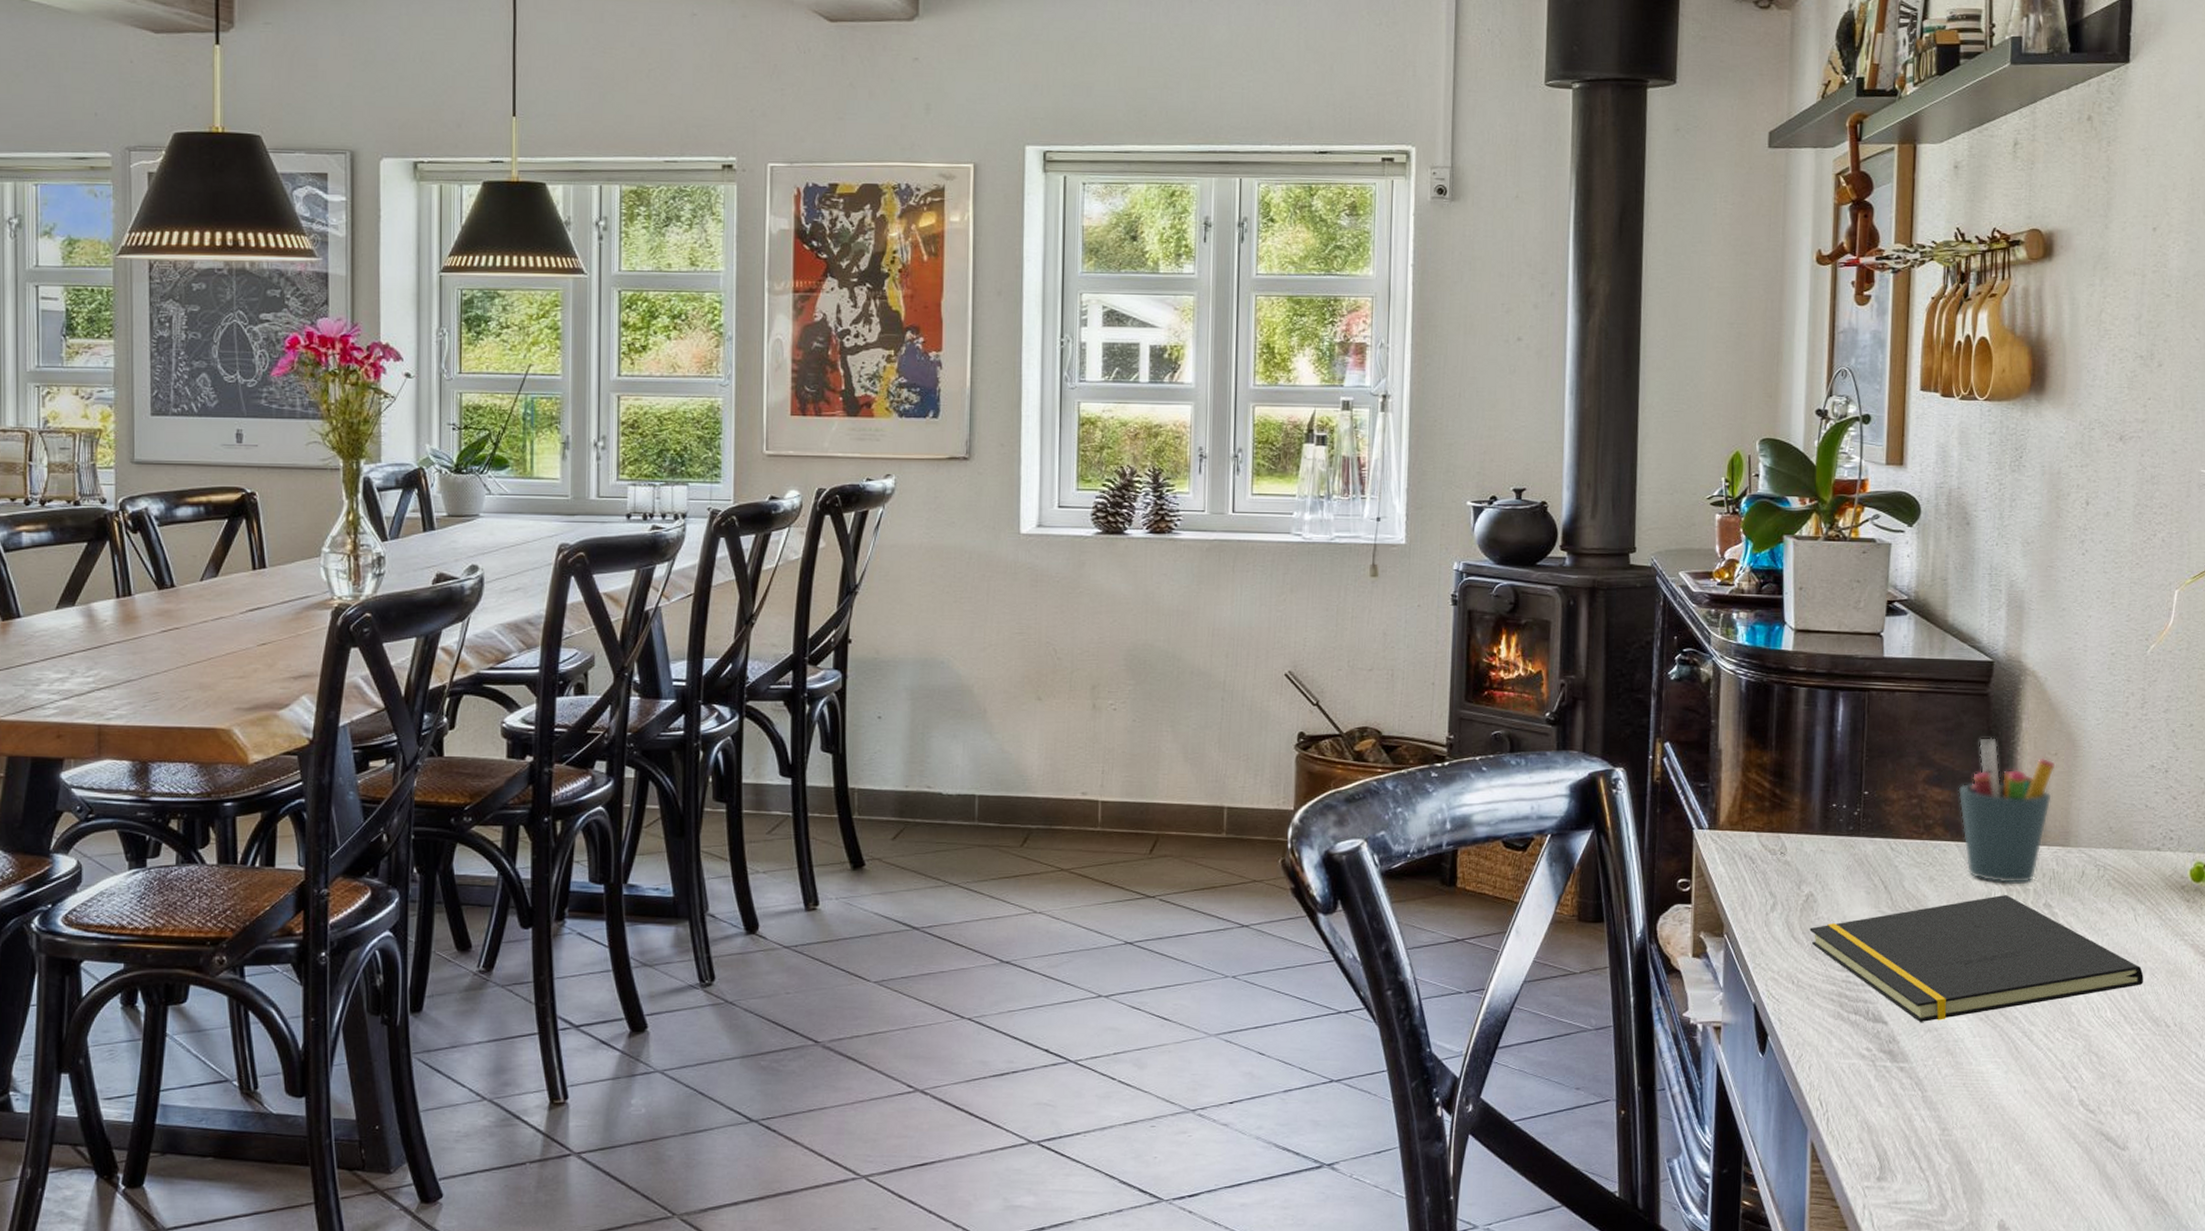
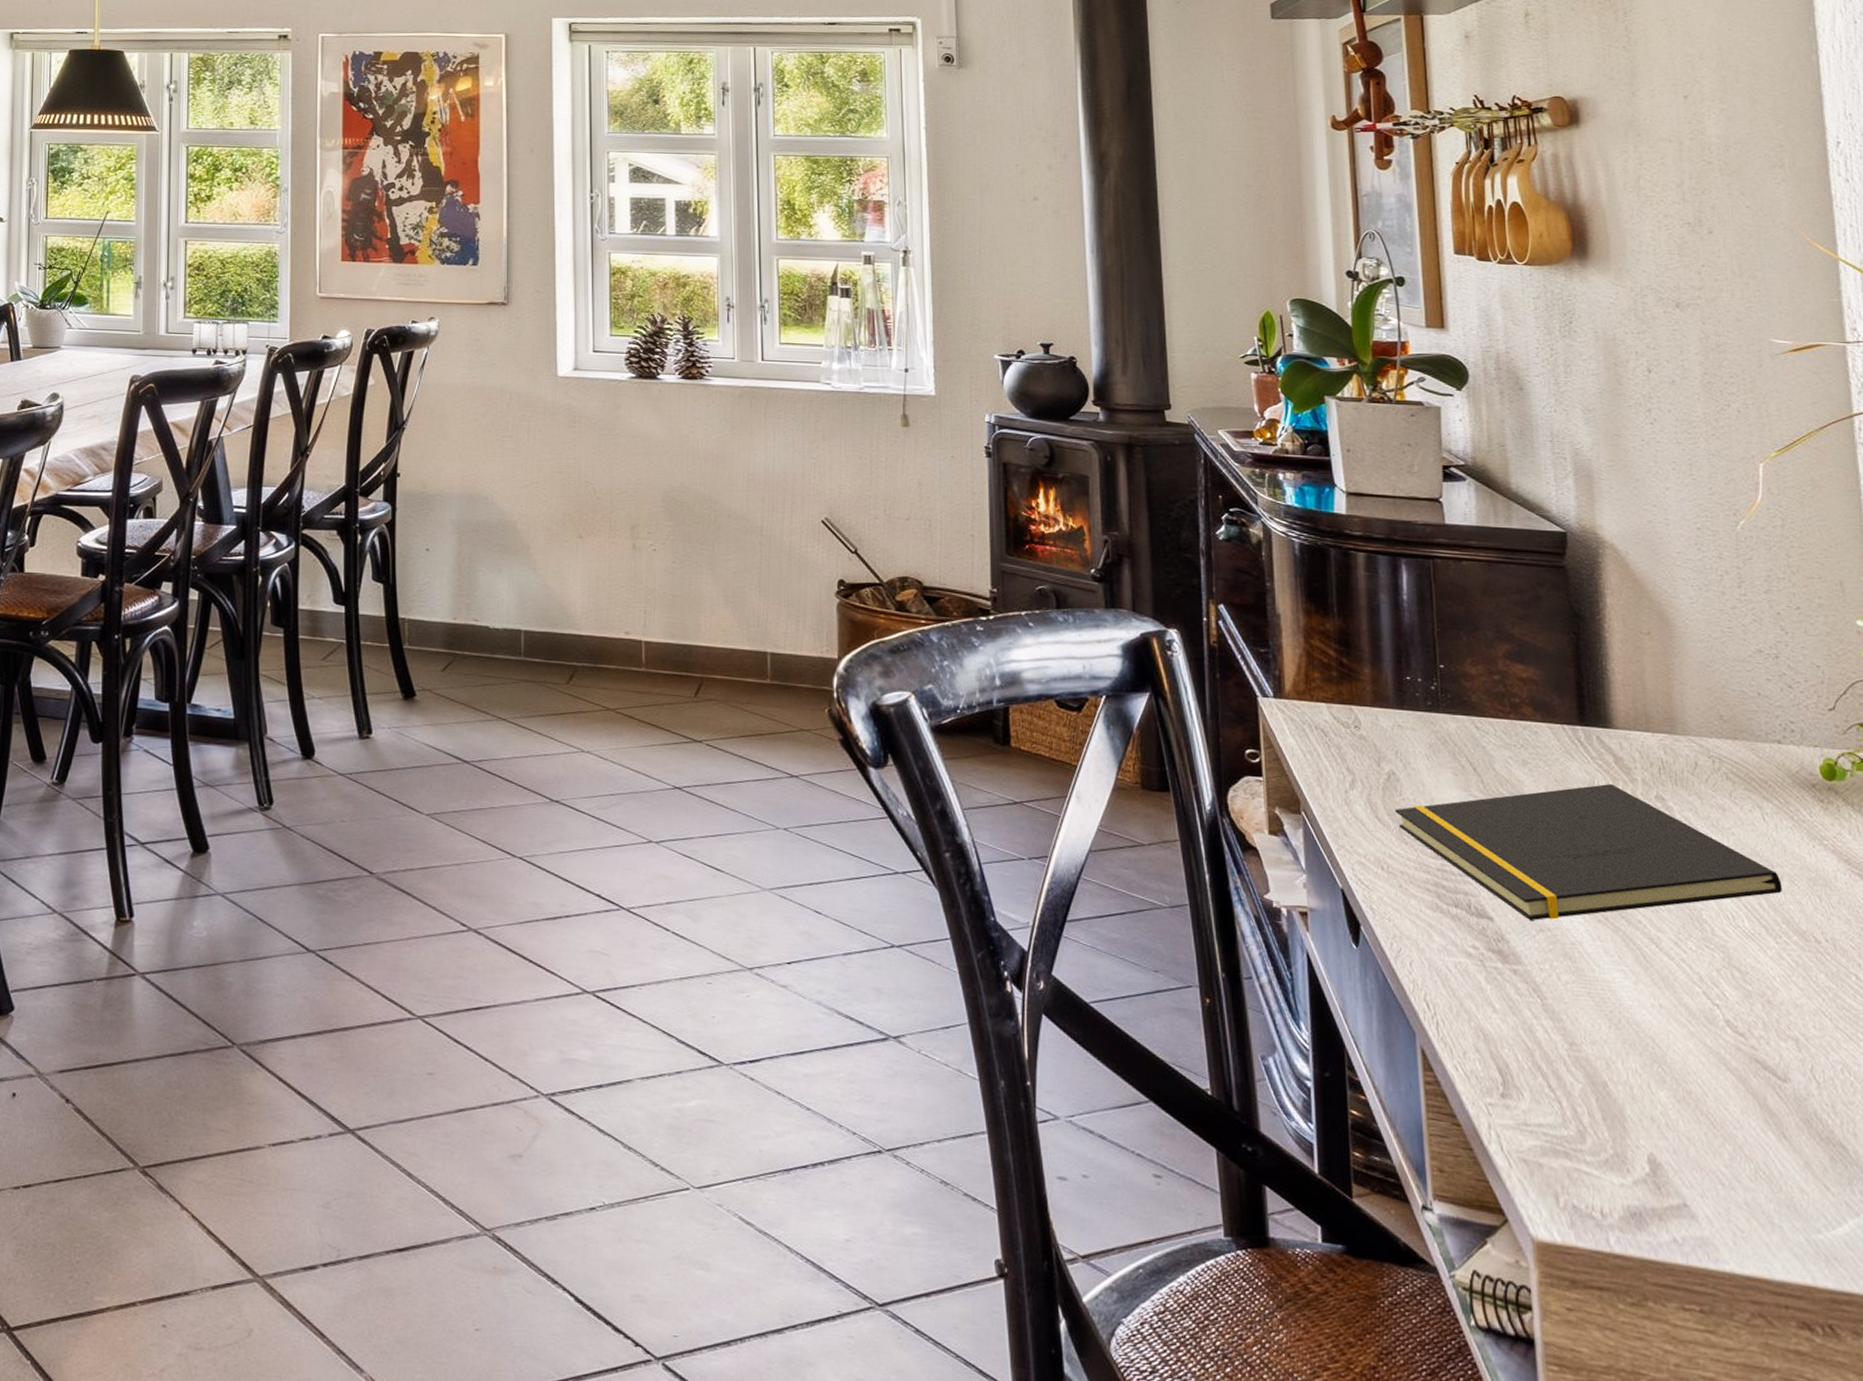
pen holder: present [1958,738,2056,884] -> none [1543,613,1650,773]

